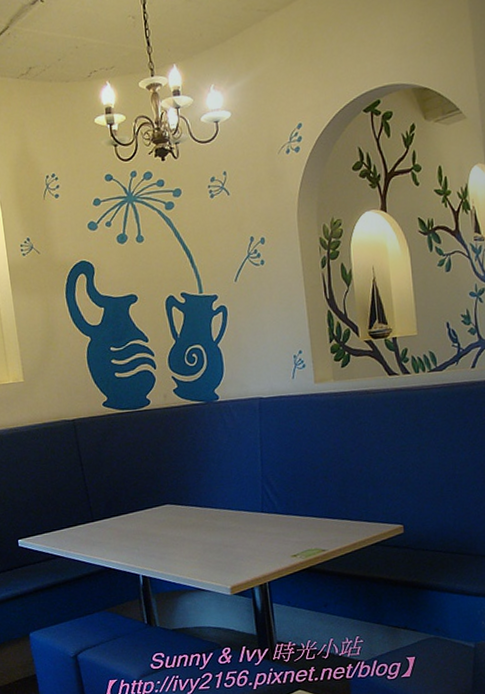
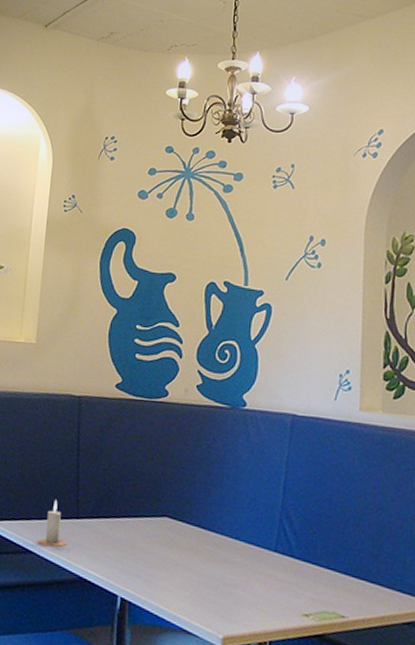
candle: none [62,510,88,550] -> present [36,499,67,548]

